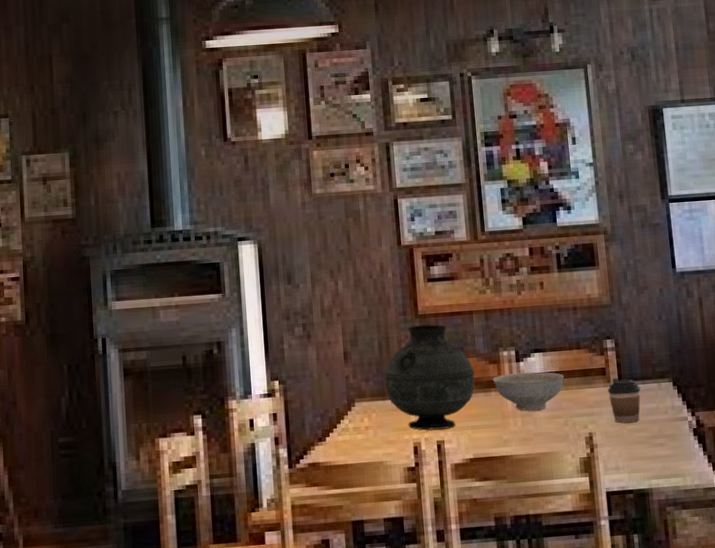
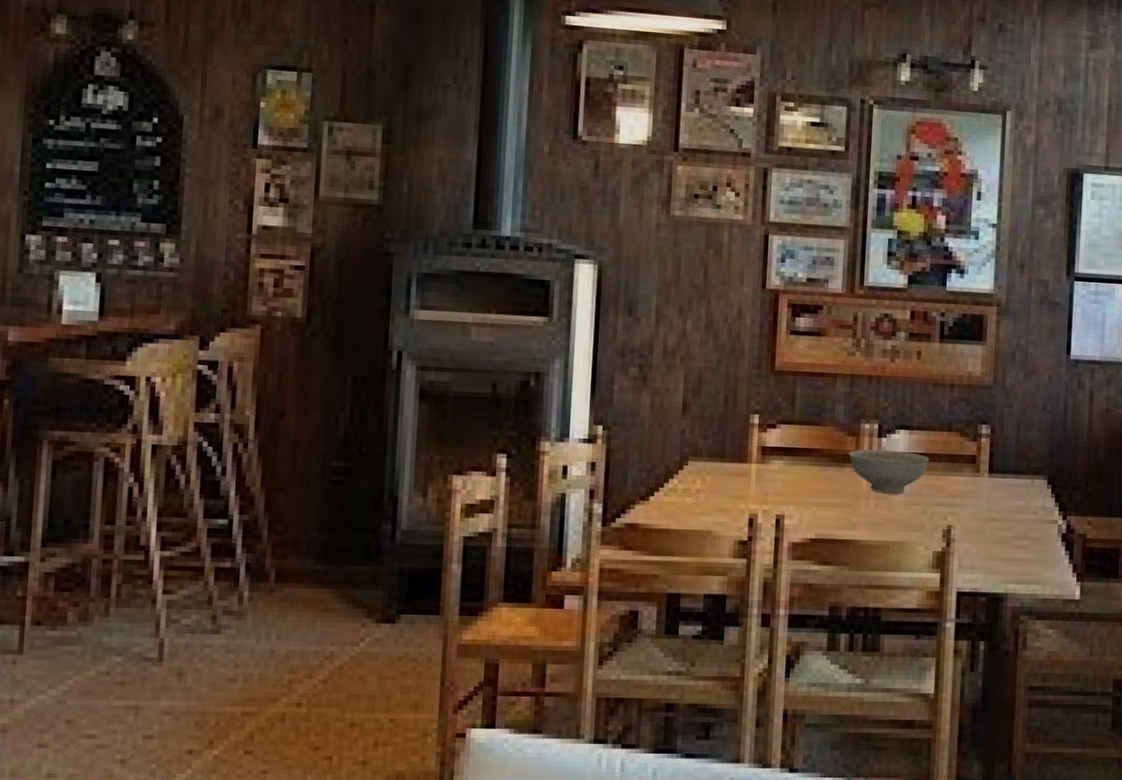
vase: present [383,324,475,430] -> none [725,382,830,503]
coffee cup: present [607,377,641,423] -> none [975,468,1012,519]

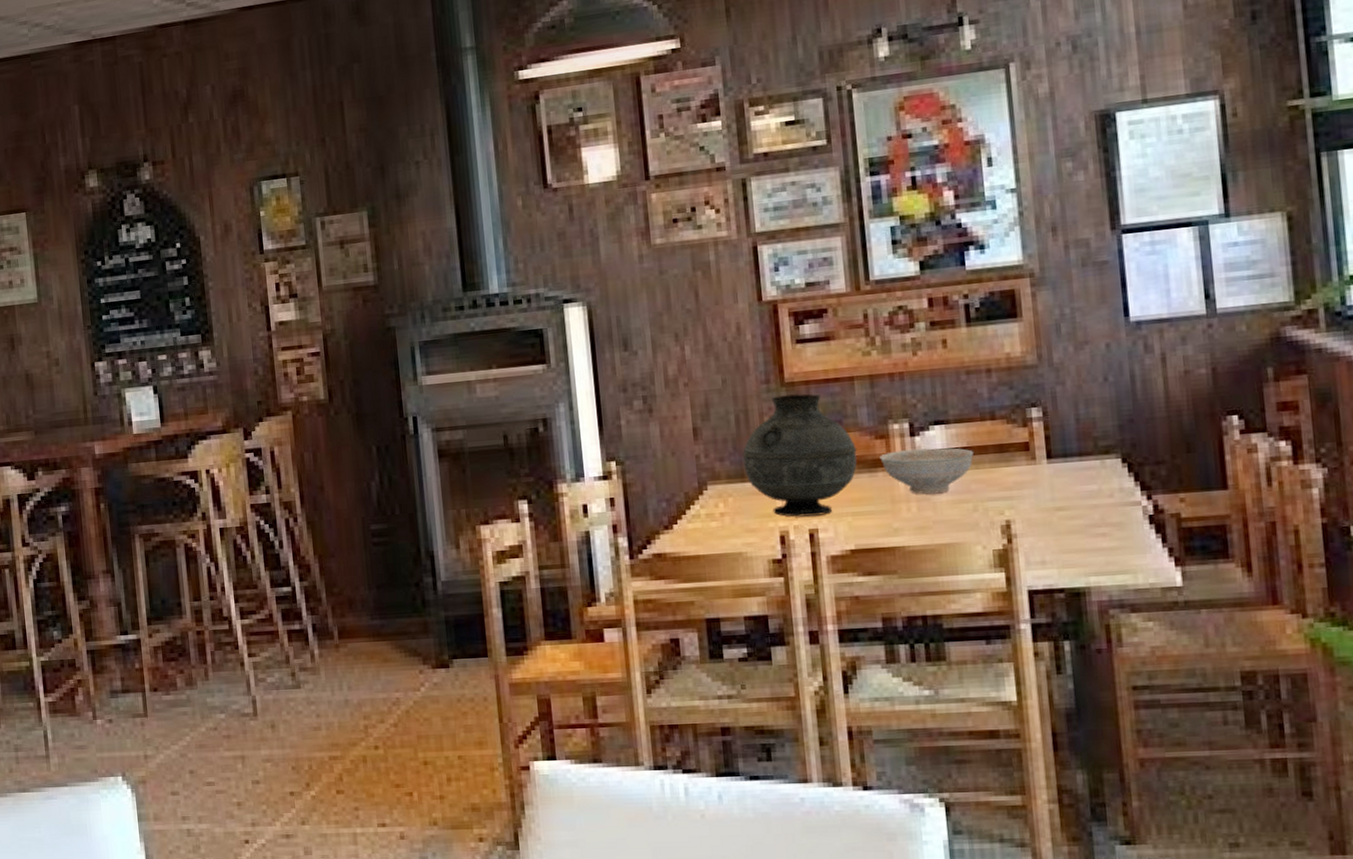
vase: none [725,382,830,503] -> present [742,393,857,517]

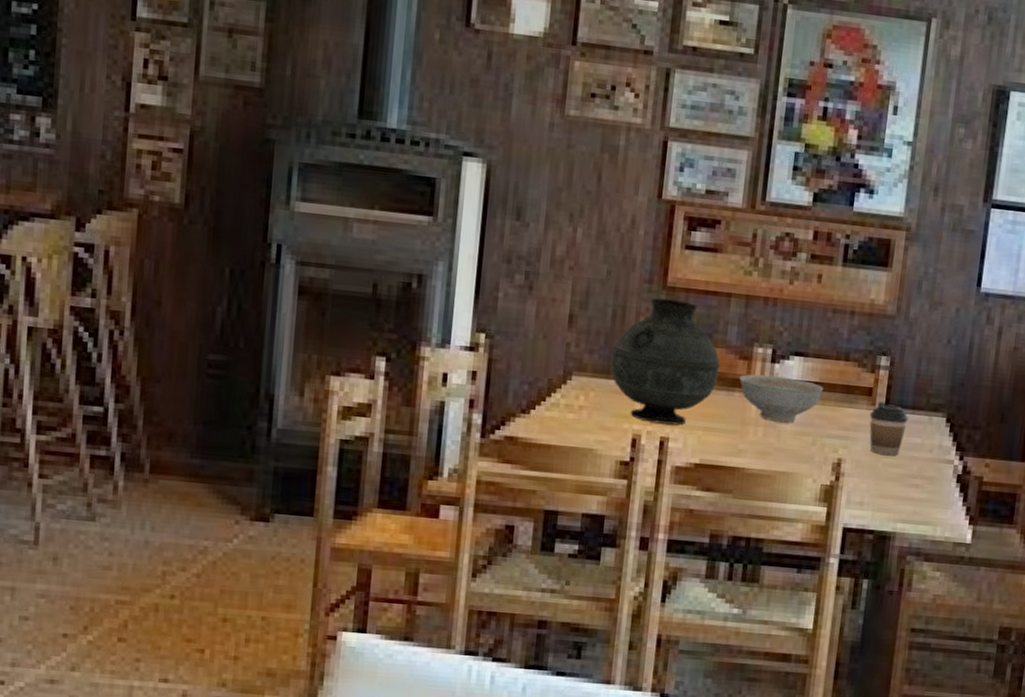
coffee cup: none [1031,454,1077,509] -> present [869,401,908,455]

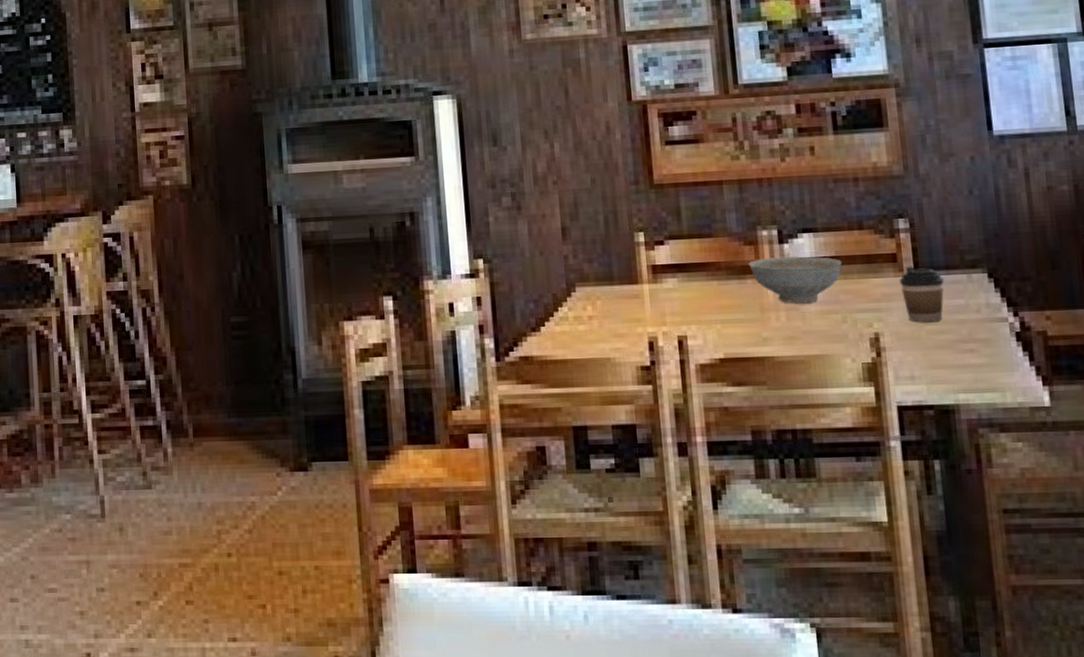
vase: present [611,298,720,425] -> none [610,196,726,323]

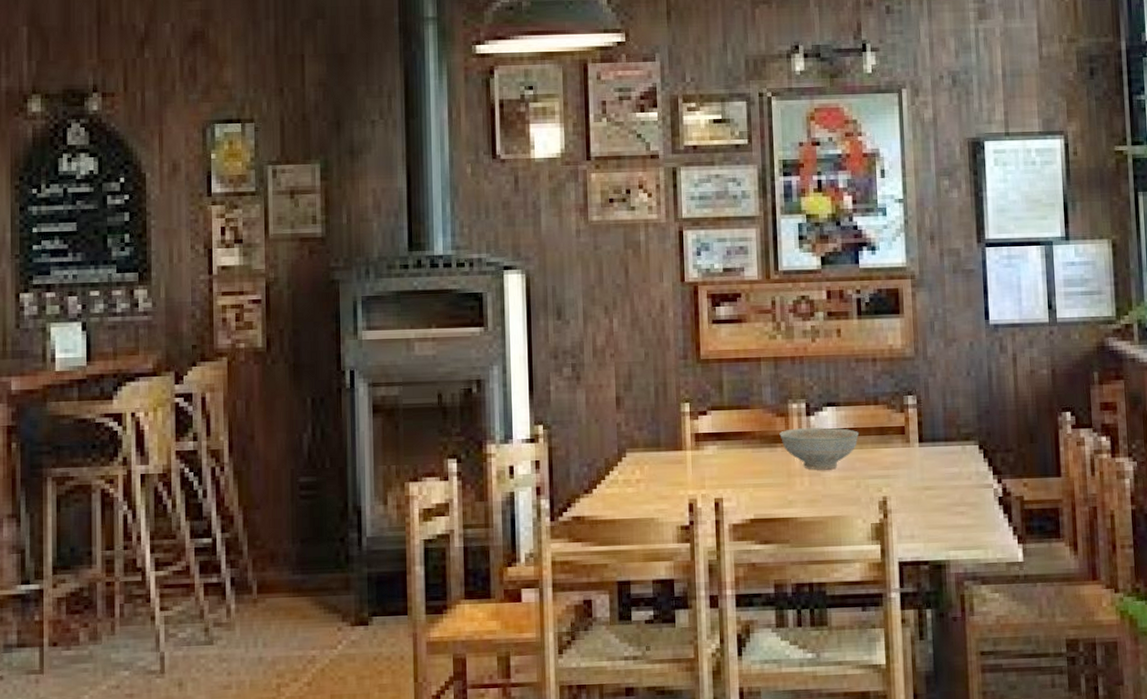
coffee cup: present [899,266,944,322] -> none [906,438,943,487]

